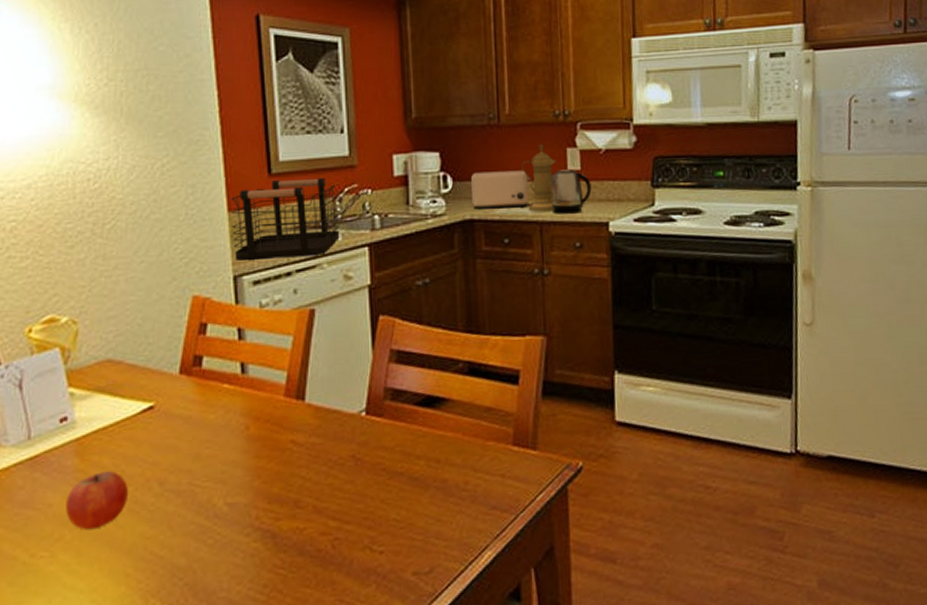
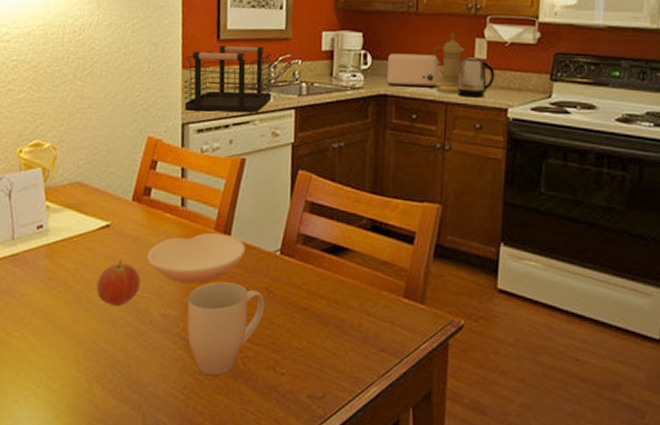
fruit: present [66,471,129,530] -> none [35,273,85,320]
fruit: none [143,446,198,503] -> present [96,260,141,307]
bowl: none [203,400,325,464] -> present [147,233,246,284]
mug: none [259,455,353,568] -> present [187,282,265,376]

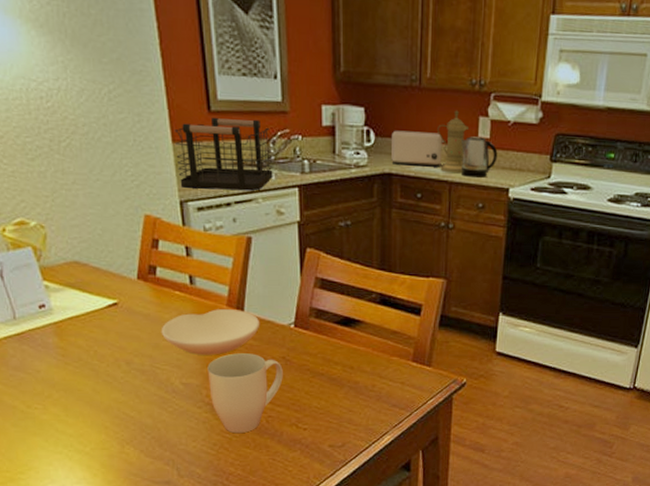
fruit: present [96,260,141,307] -> none [113,336,158,379]

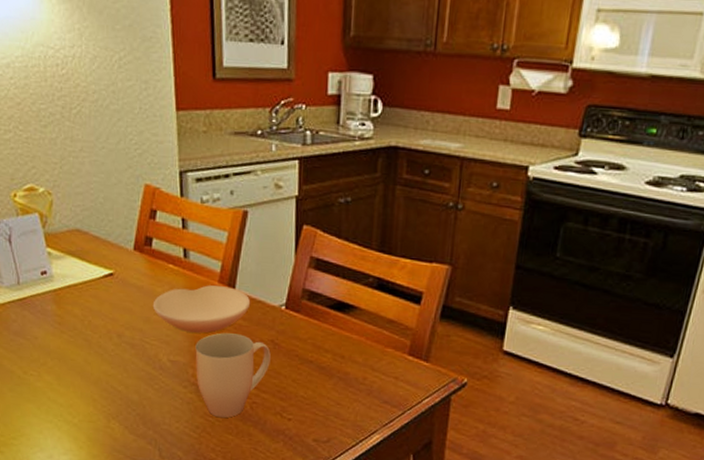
dish rack: present [174,117,273,191] -> none [178,84,275,162]
toaster: present [391,130,445,167] -> none [399,99,459,141]
coffee pot: present [437,110,469,174] -> none [451,78,486,149]
kettle: present [460,135,498,179] -> none [474,106,518,155]

